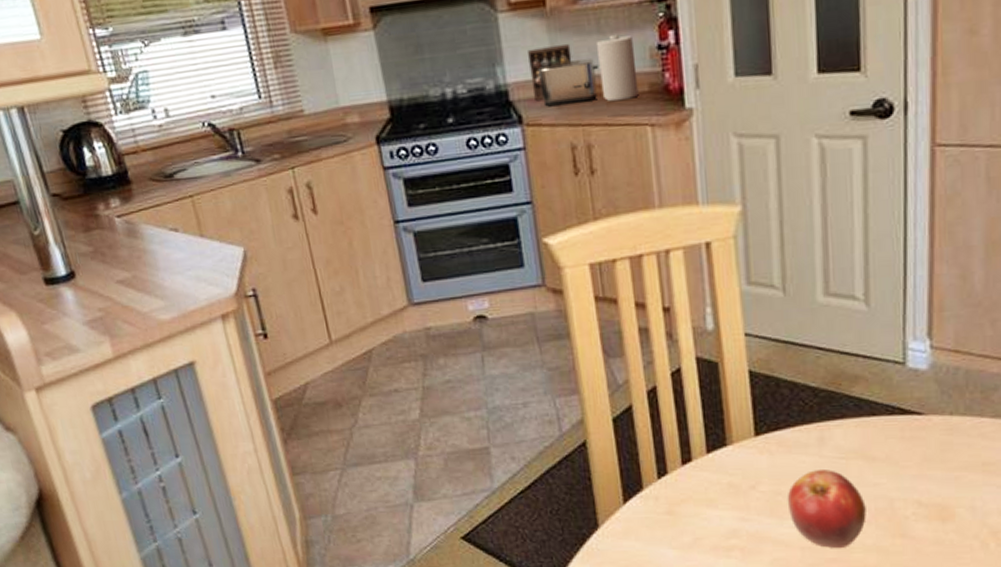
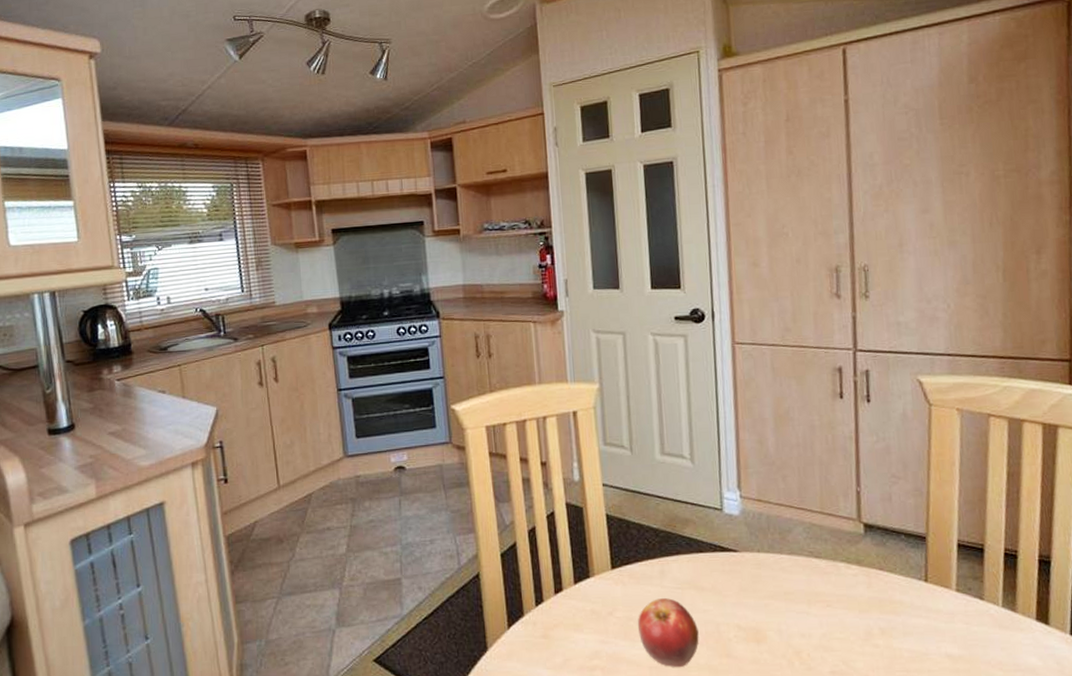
spice rack: present [528,43,572,102] -> none [446,261,477,302]
toaster: present [538,58,600,107] -> none [453,272,497,306]
paper towel holder: present [596,34,639,102] -> none [495,256,525,304]

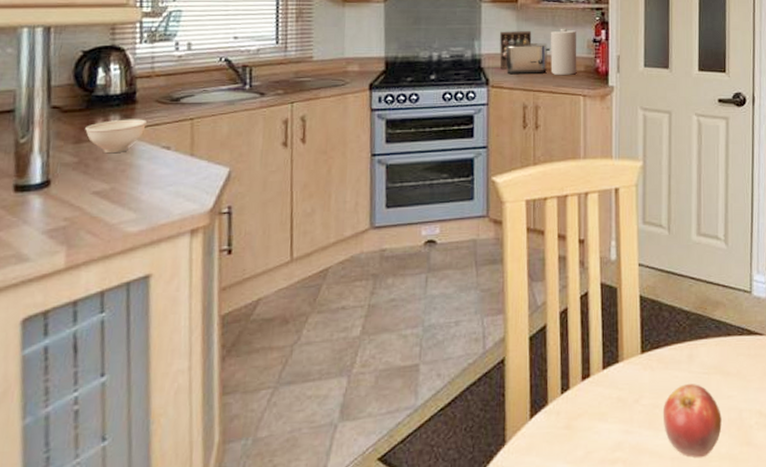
bowl: none [95,367,143,399] -> present [85,119,147,154]
spice rack: none [446,261,477,302] -> present [499,30,532,70]
toaster: none [453,272,497,306] -> present [506,42,551,75]
paper towel holder: none [495,256,525,304] -> present [550,28,577,76]

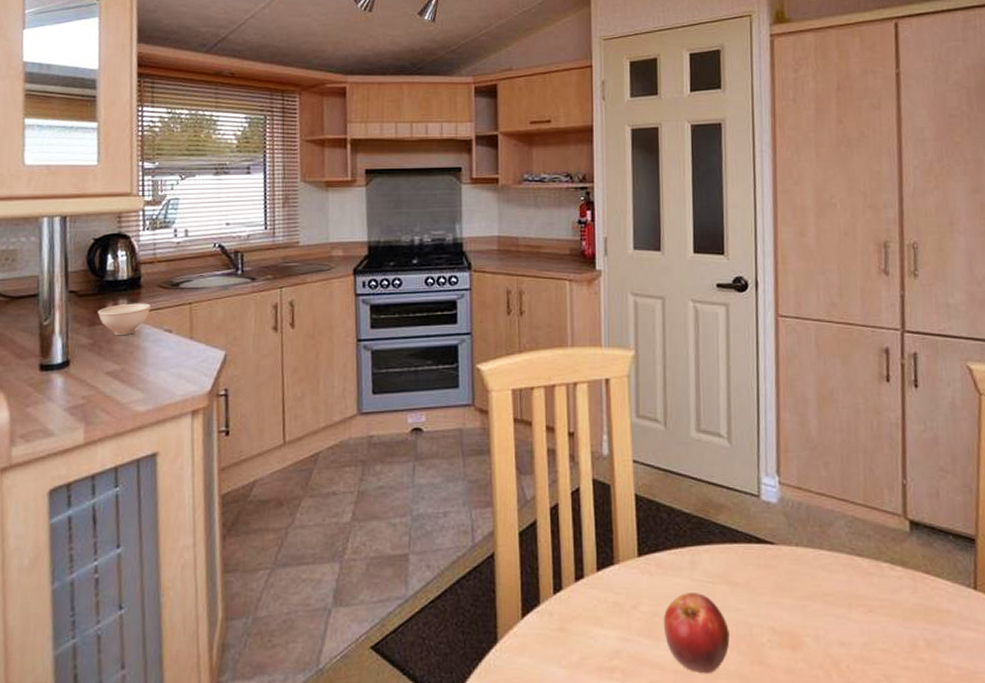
spice rack: present [499,30,532,70] -> none [481,212,514,254]
toaster: present [506,42,551,75] -> none [488,224,534,259]
paper towel holder: present [550,28,577,76] -> none [533,209,562,260]

